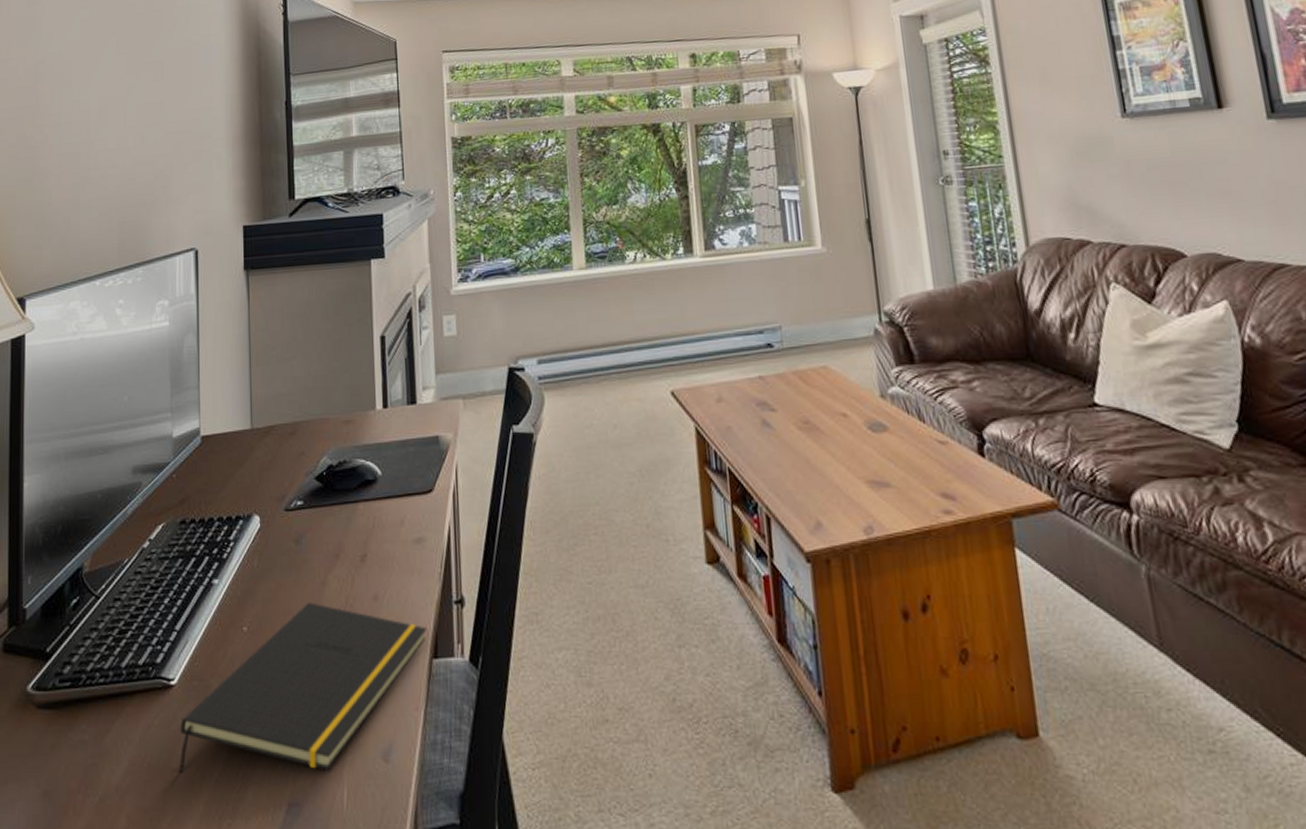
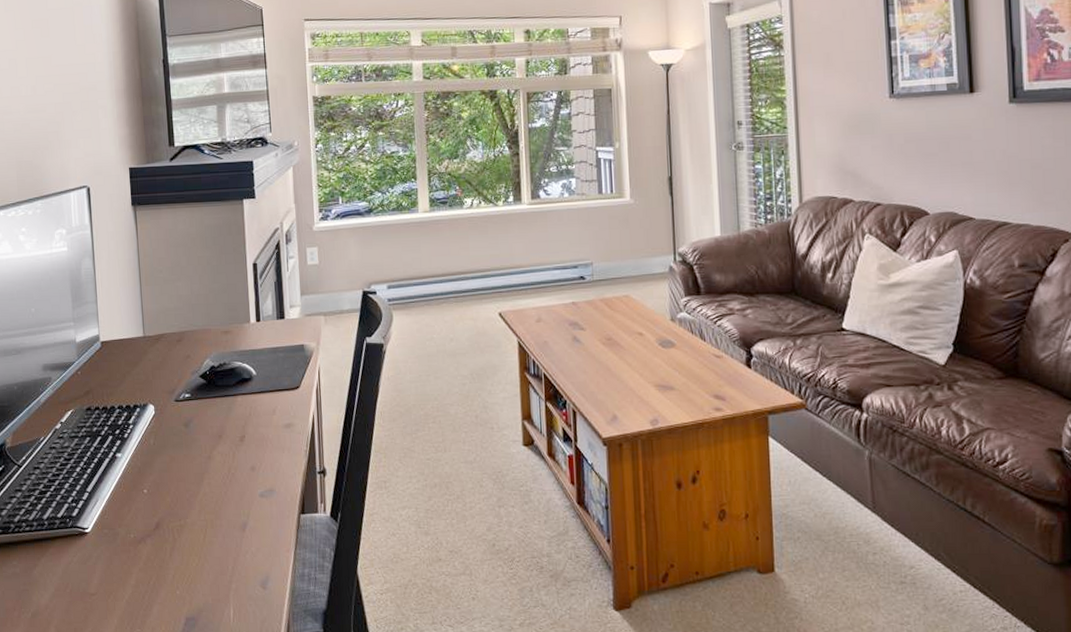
notepad: present [178,602,427,773] -> none [95,472,296,597]

